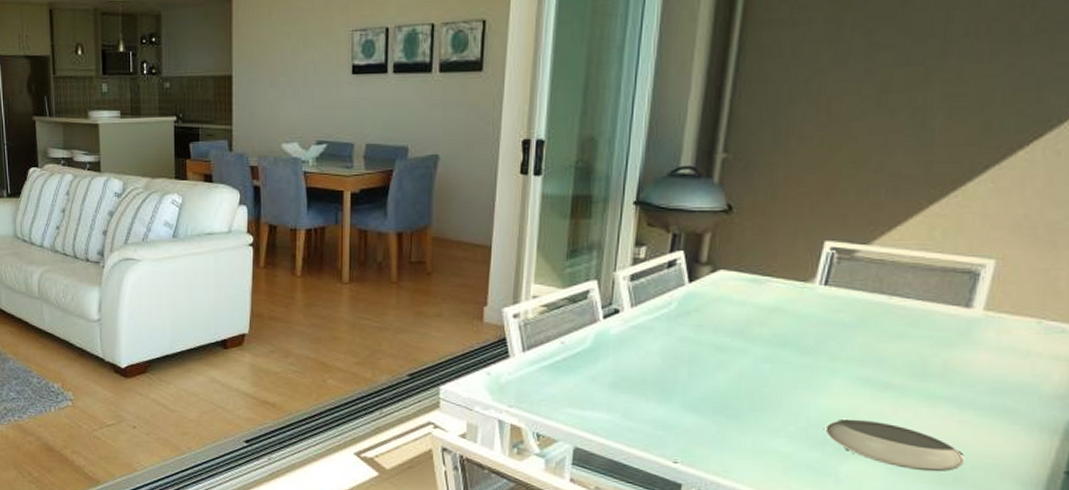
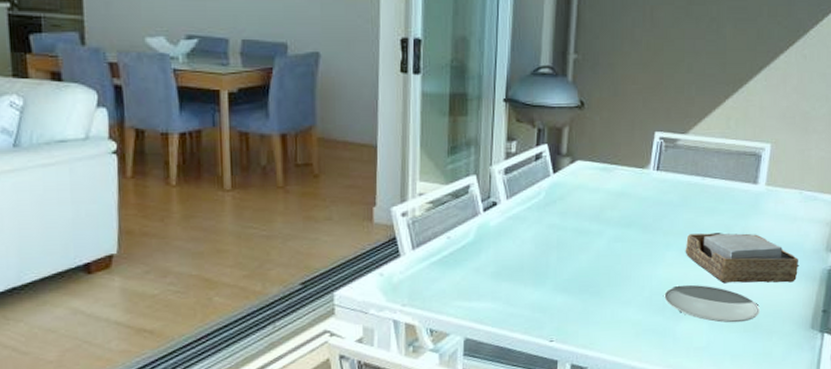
napkin holder: none [858,361,1030,432] -> present [685,233,798,283]

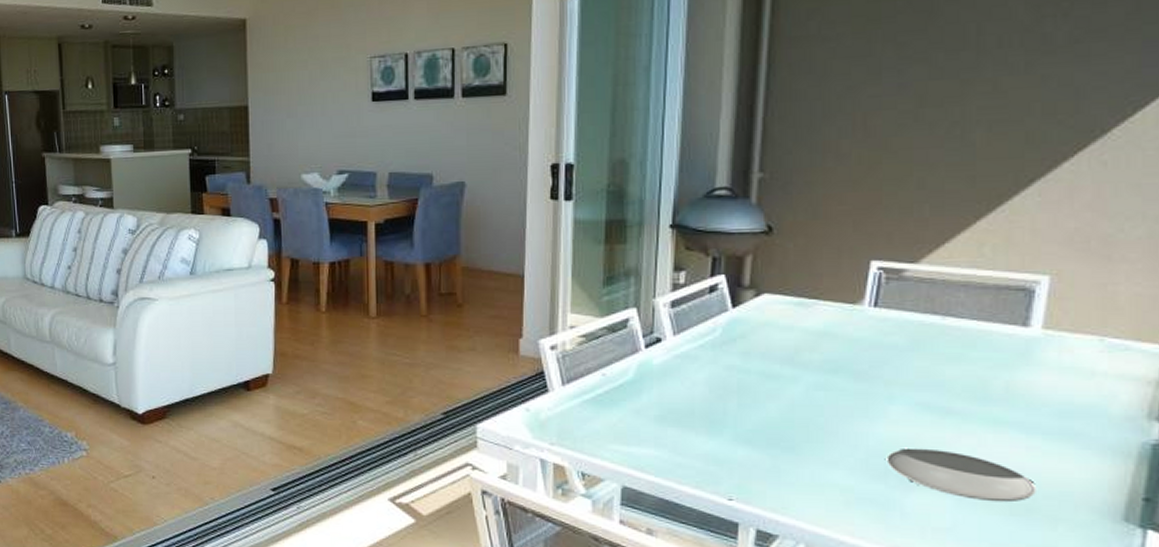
napkin holder: present [685,233,798,283] -> none [916,386,1099,457]

